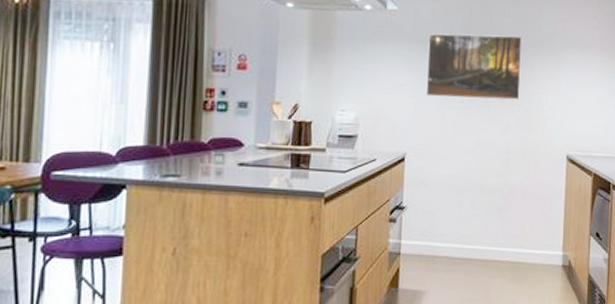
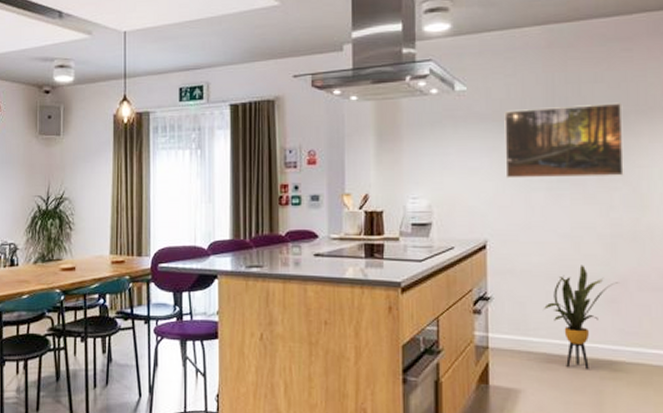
house plant: none [449,177,510,270] -> present [544,265,619,370]

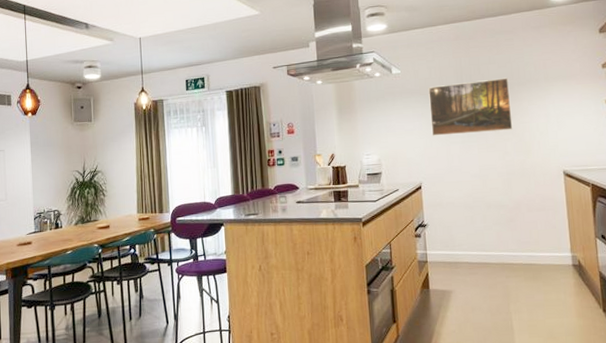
house plant: present [544,265,619,370] -> none [464,196,515,272]

